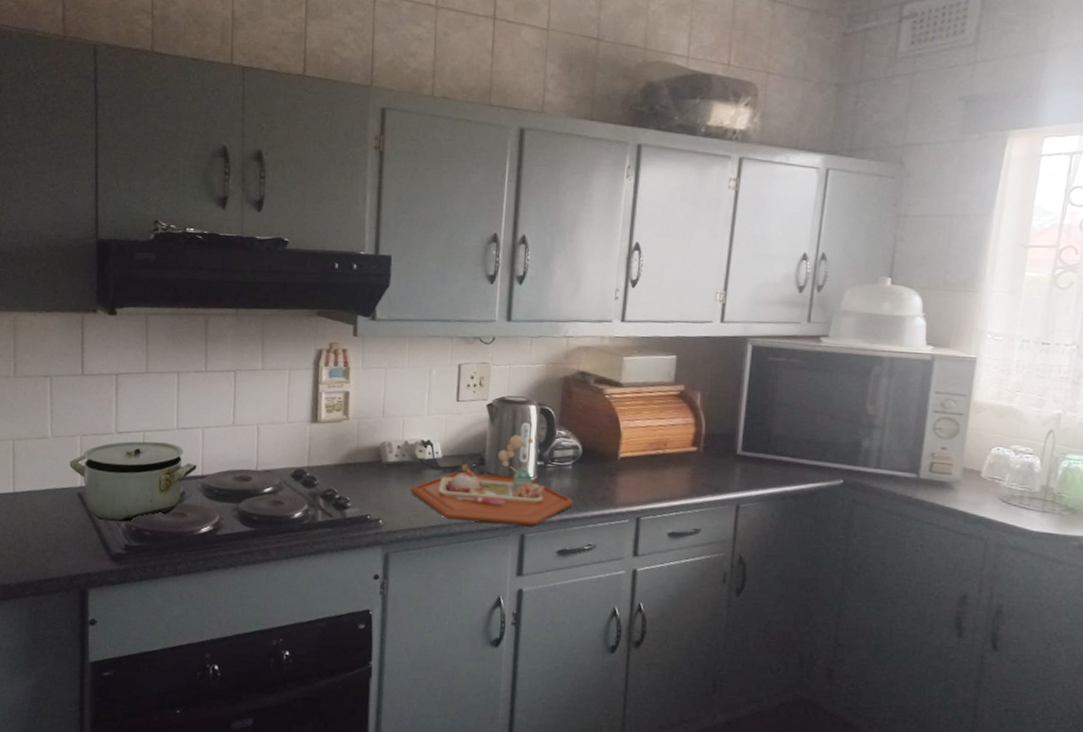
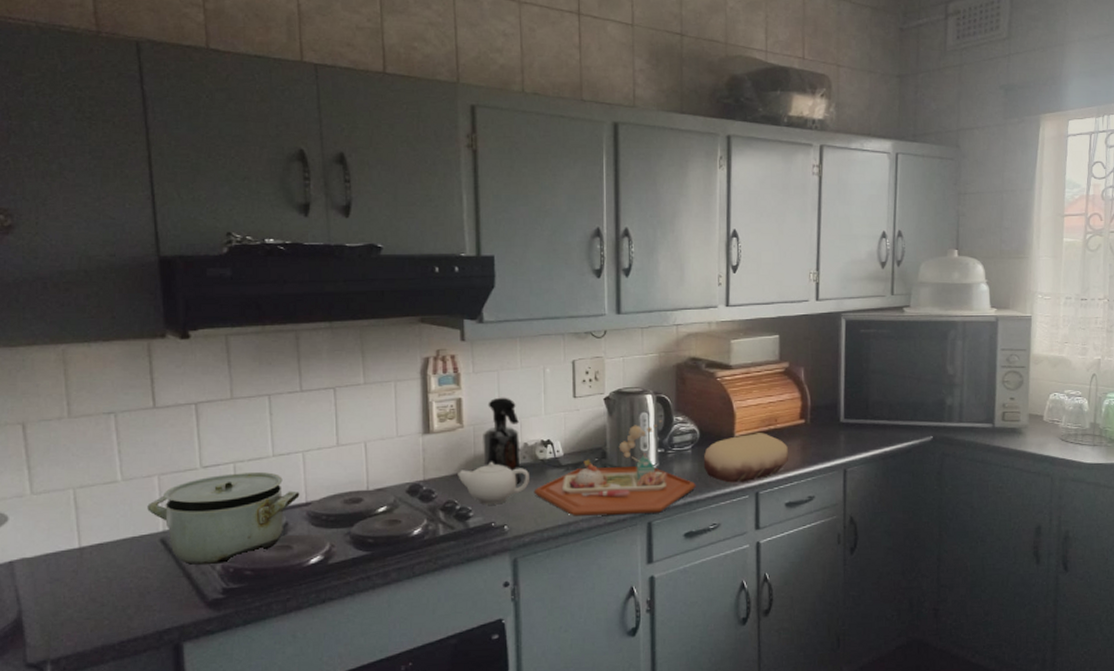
teapot: none [339,456,407,498] -> present [458,462,529,505]
spray bottle: none [364,394,402,480] -> present [483,397,521,484]
bread loaf: none [583,456,677,506] -> present [703,433,789,483]

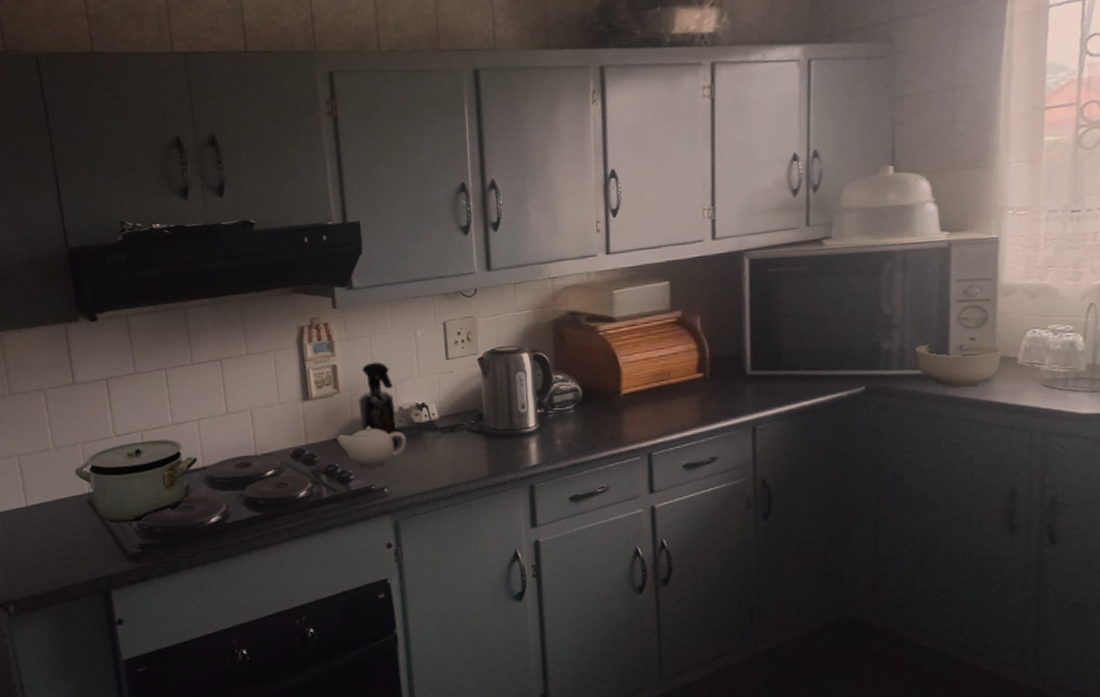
food tray: present [533,419,696,516] -> none [411,378,581,479]
bread loaf: present [703,433,789,483] -> none [587,389,686,444]
bowl: none [970,401,1033,439] -> present [915,343,1002,388]

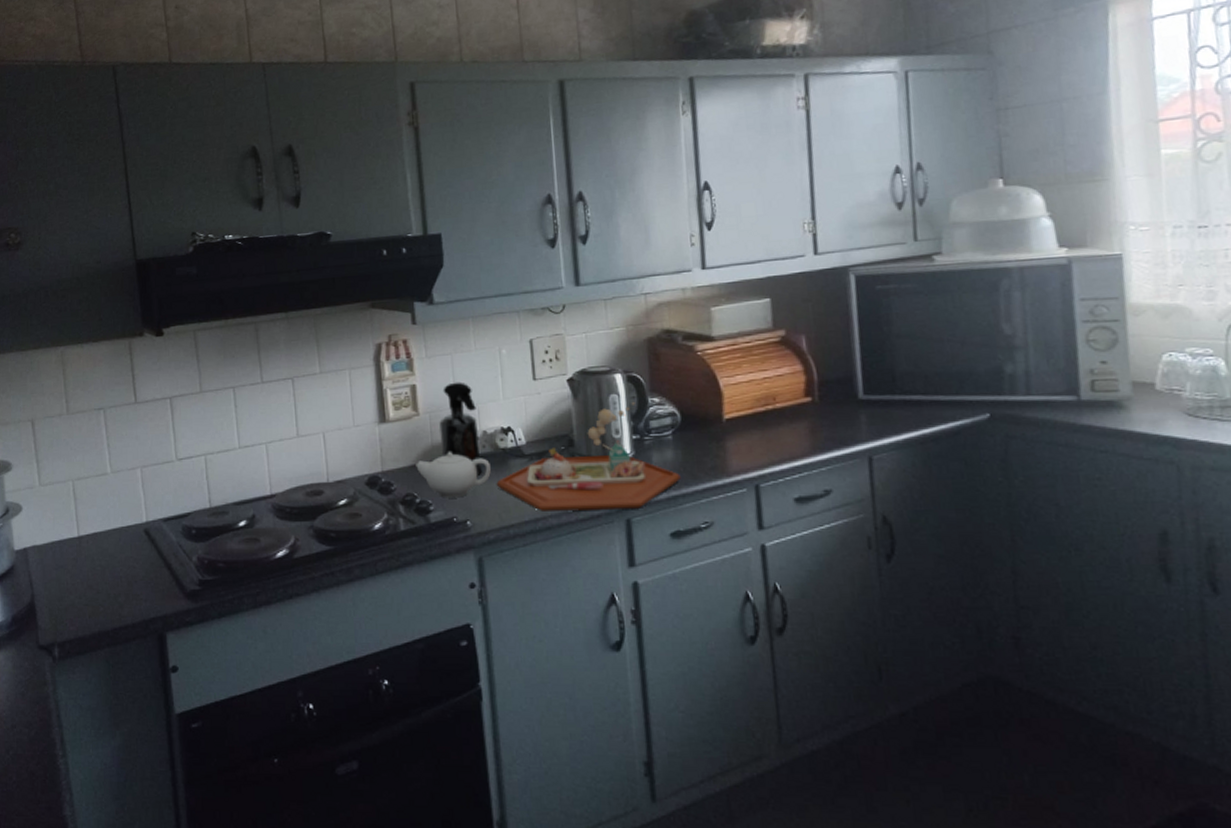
saucepan: present [75,439,198,523] -> none [132,464,265,557]
food tray: none [411,378,581,479] -> present [496,401,681,511]
bowl: present [915,343,1002,388] -> none [1041,367,1138,416]

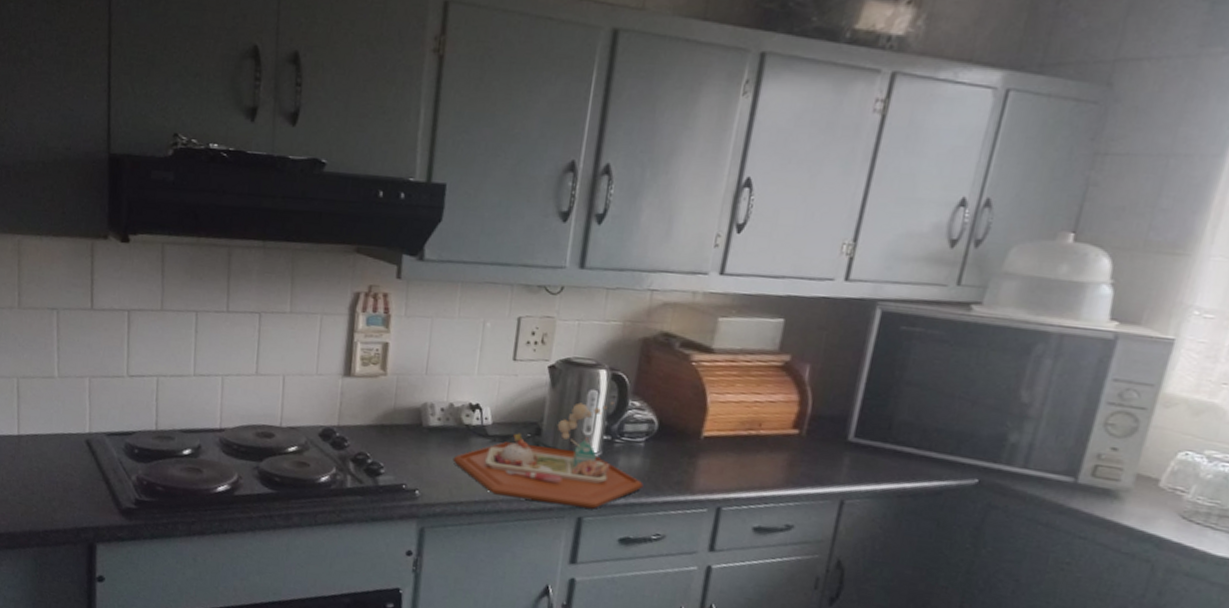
teapot: present [416,452,491,498] -> none [373,418,451,466]
spray bottle: present [439,381,482,475] -> none [402,347,448,447]

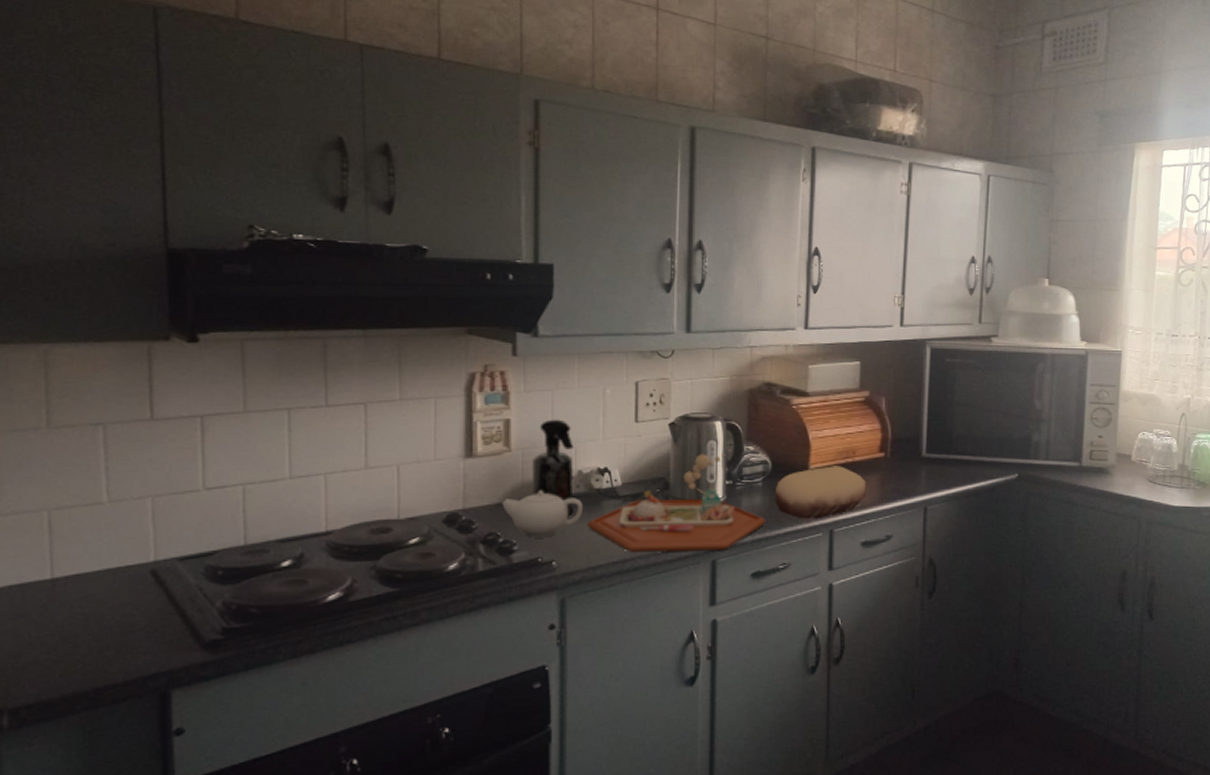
teapot: none [373,418,451,466] -> present [502,491,583,538]
spray bottle: none [402,347,448,447] -> present [531,419,574,515]
bread loaf: none [656,435,770,493] -> present [774,466,867,519]

